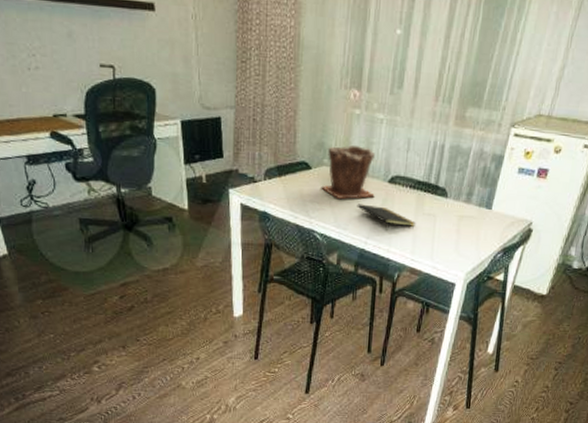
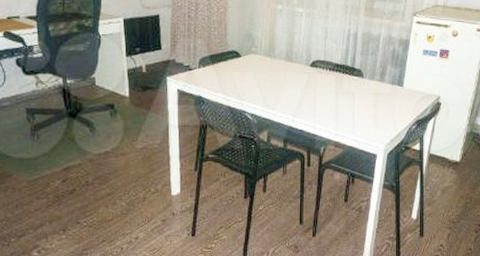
plant pot: present [321,144,375,199] -> none [250,35,299,82]
notepad: present [357,203,416,230] -> none [283,86,337,109]

